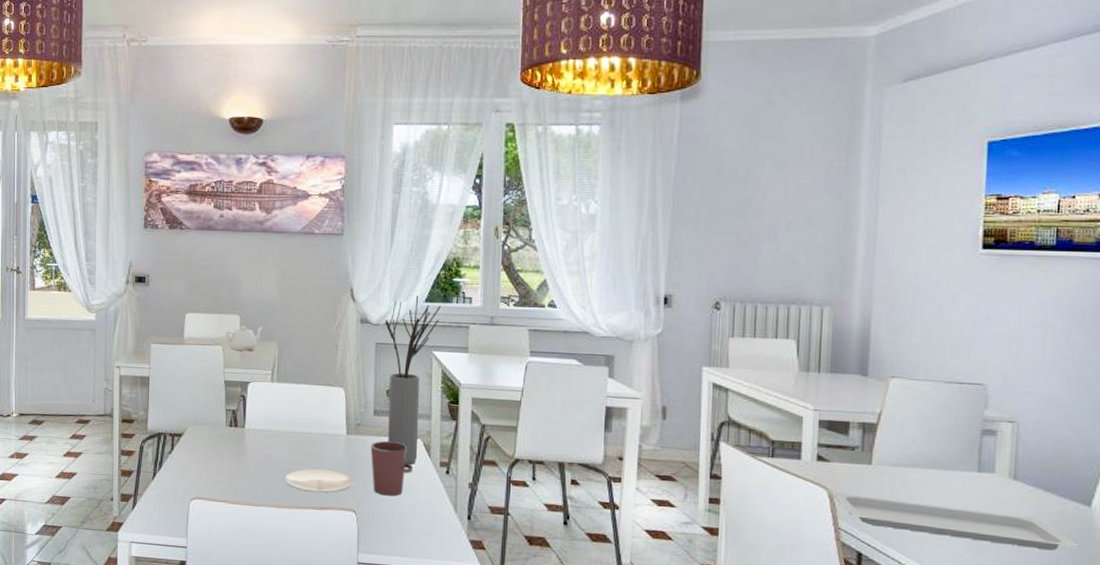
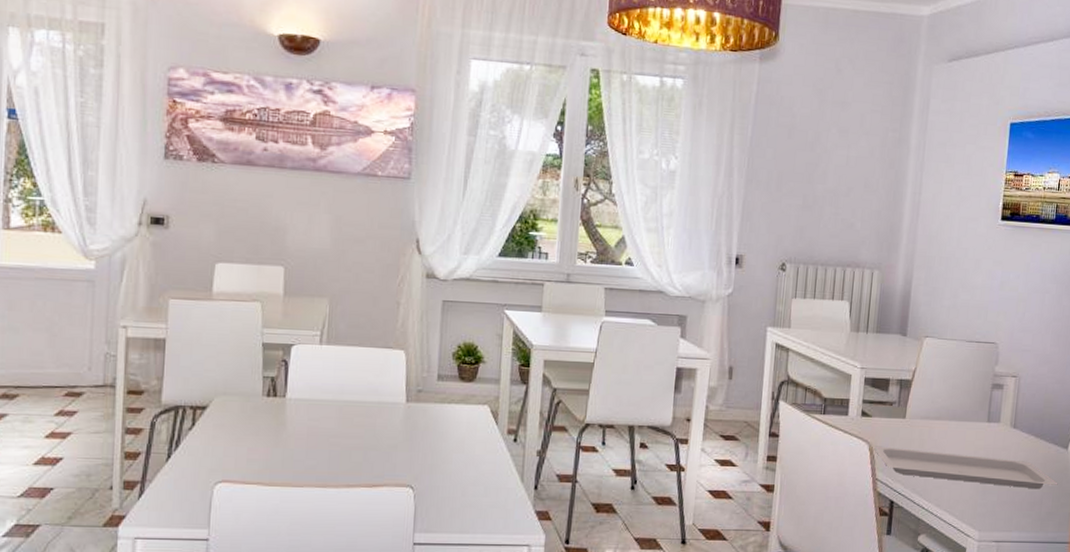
teapot: present [225,325,264,351] -> none [265,279,313,309]
plate: present [284,468,354,493] -> none [331,441,413,469]
cup: present [370,440,413,496] -> none [432,407,478,469]
vase: present [385,295,441,465] -> none [452,249,515,434]

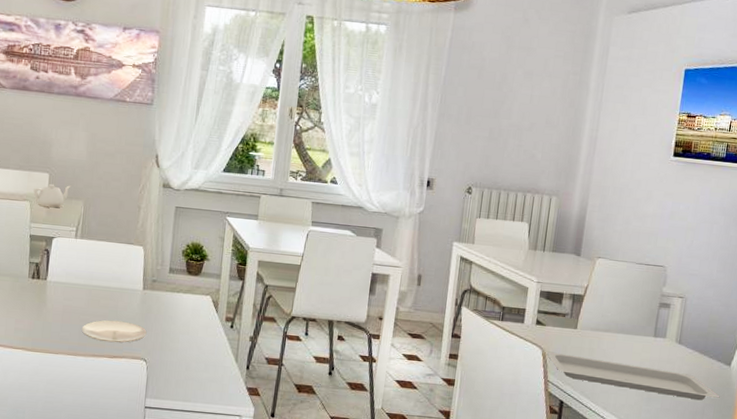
teapot: none [265,279,313,309] -> present [33,183,72,208]
plate: none [331,441,413,469] -> present [81,320,147,343]

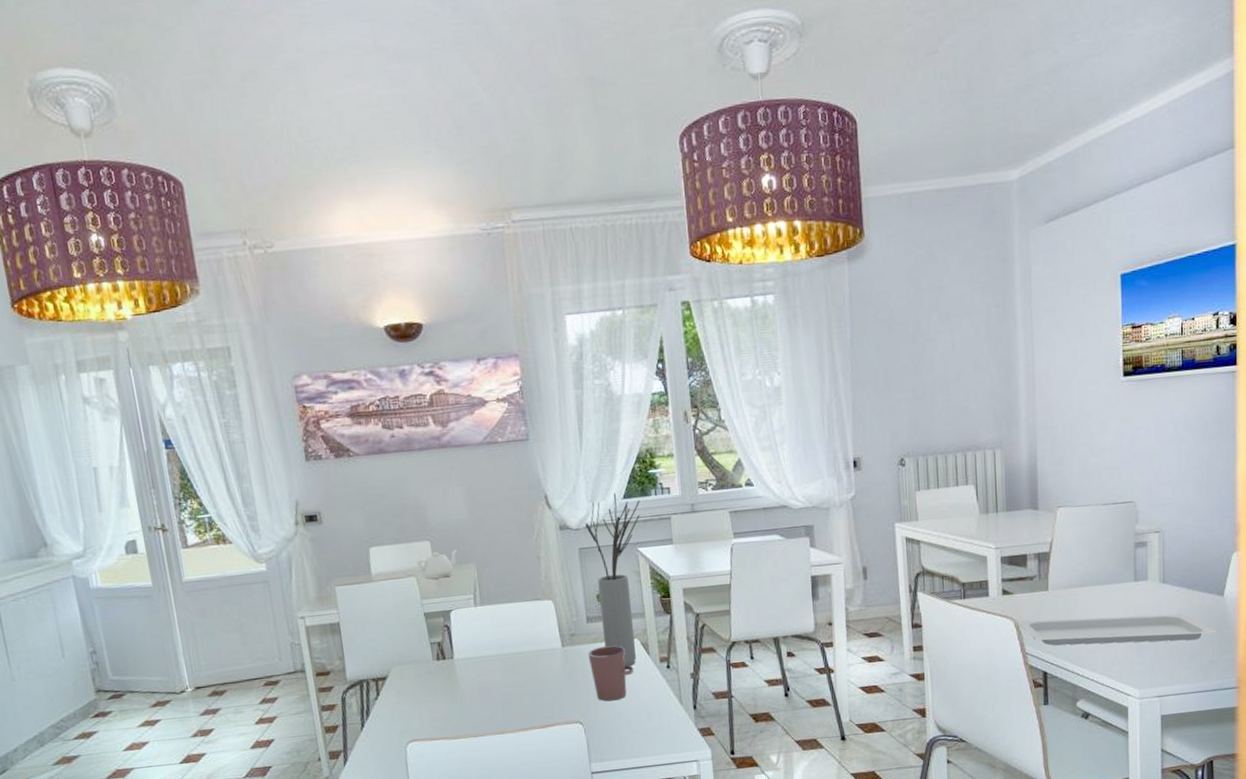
plate: present [81,320,147,343] -> none [503,685,577,713]
cup: none [163,296,201,347] -> present [587,645,634,702]
vase: none [180,165,237,319] -> present [585,493,640,667]

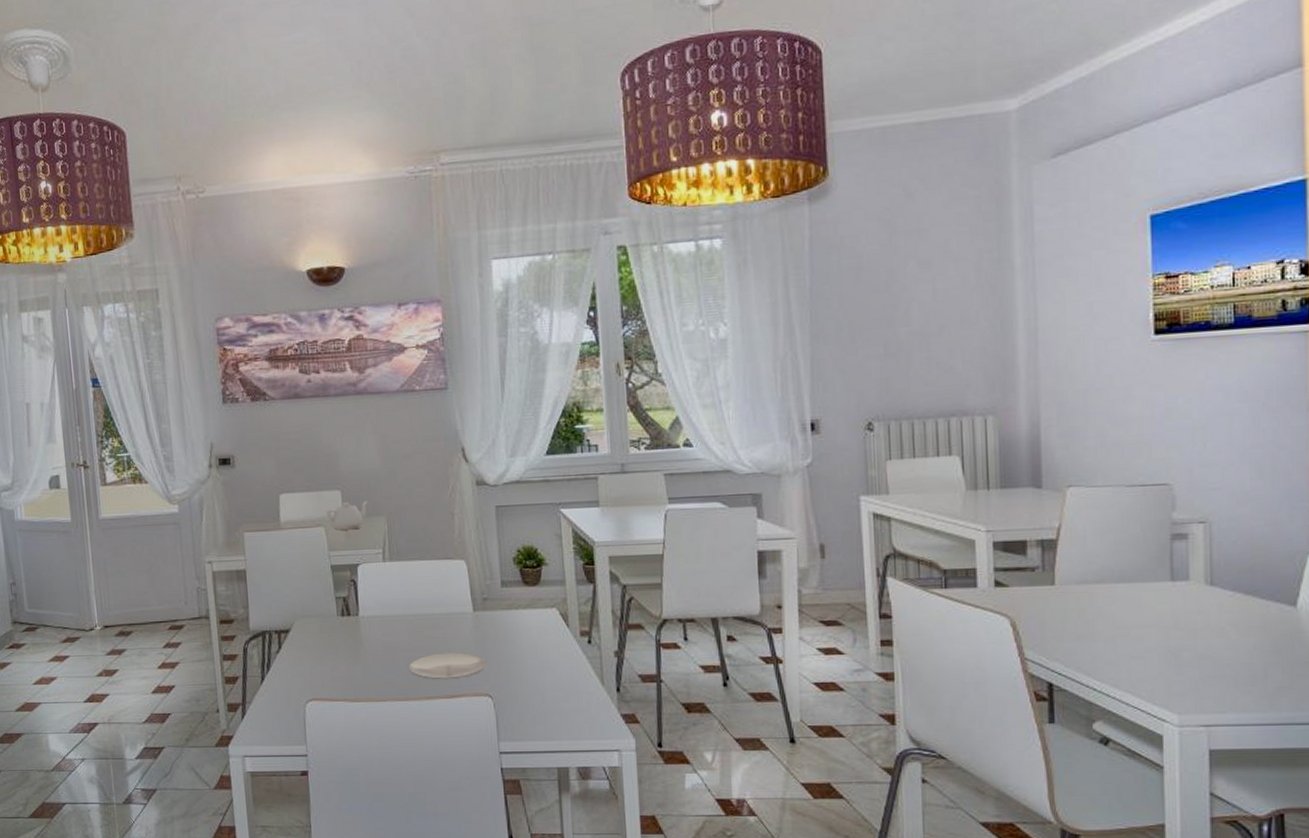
plate: none [503,685,577,713] -> present [408,652,487,680]
vase: present [585,493,640,667] -> none [504,448,564,639]
cup: present [587,645,634,702] -> none [500,613,550,675]
serving tray: present [1018,614,1217,646] -> none [1015,619,1288,659]

